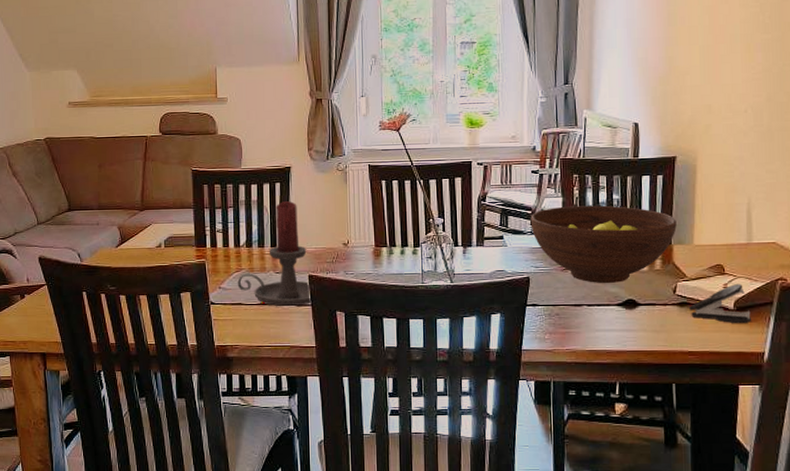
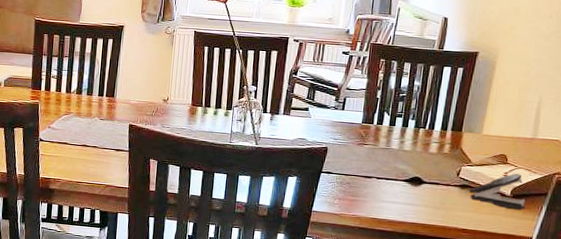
candle holder: present [237,201,312,307] -> none [65,56,130,151]
fruit bowl: present [530,205,677,283] -> none [335,87,470,161]

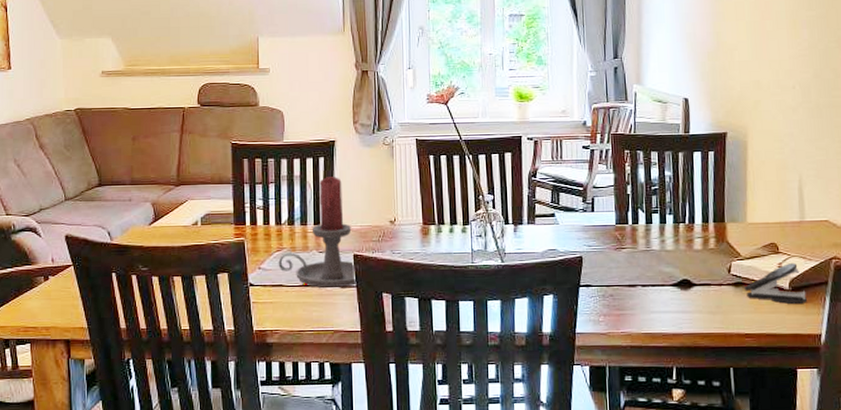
candle holder: none [65,56,130,151] -> present [278,177,357,289]

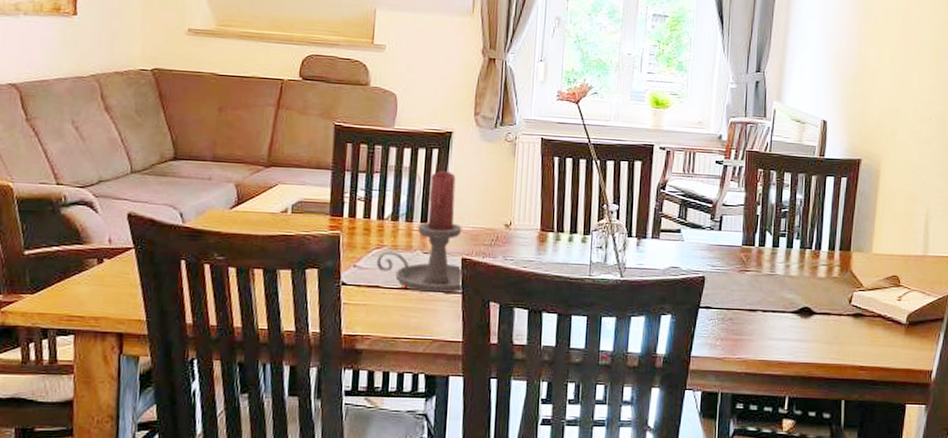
stapler: present [744,263,807,304] -> none [862,297,922,339]

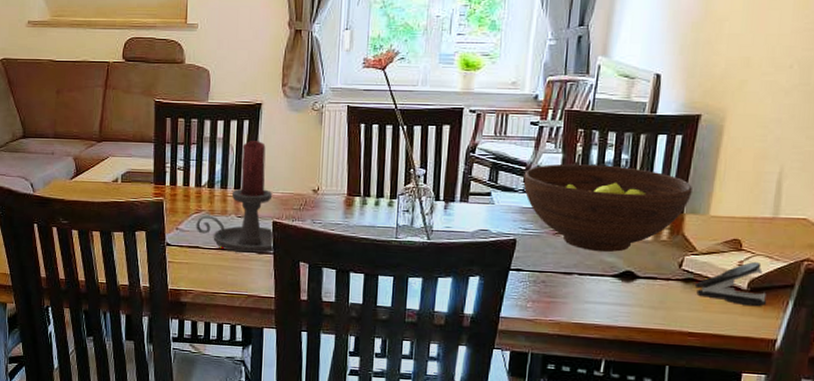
fruit bowl: none [710,202,857,288] -> present [523,164,692,252]
stapler: none [862,297,922,339] -> present [694,262,767,306]

